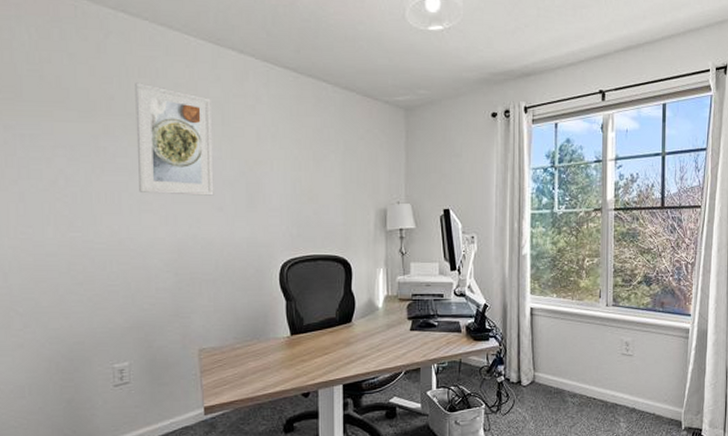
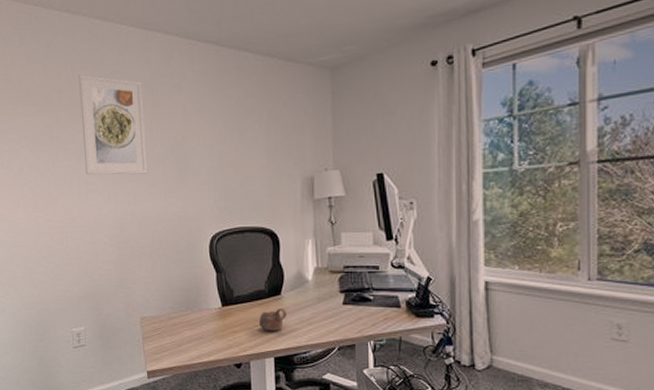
cup: none [328,335,357,359] -> present [258,307,287,331]

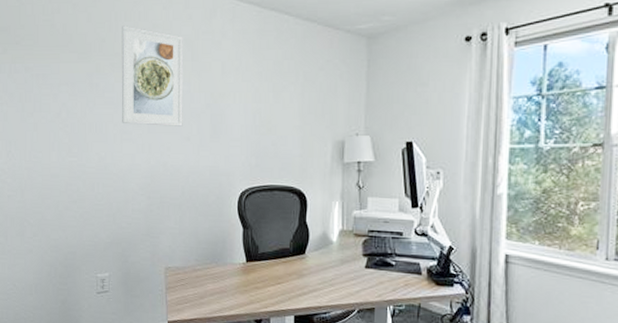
cup: present [258,307,287,331] -> none [281,267,310,290]

